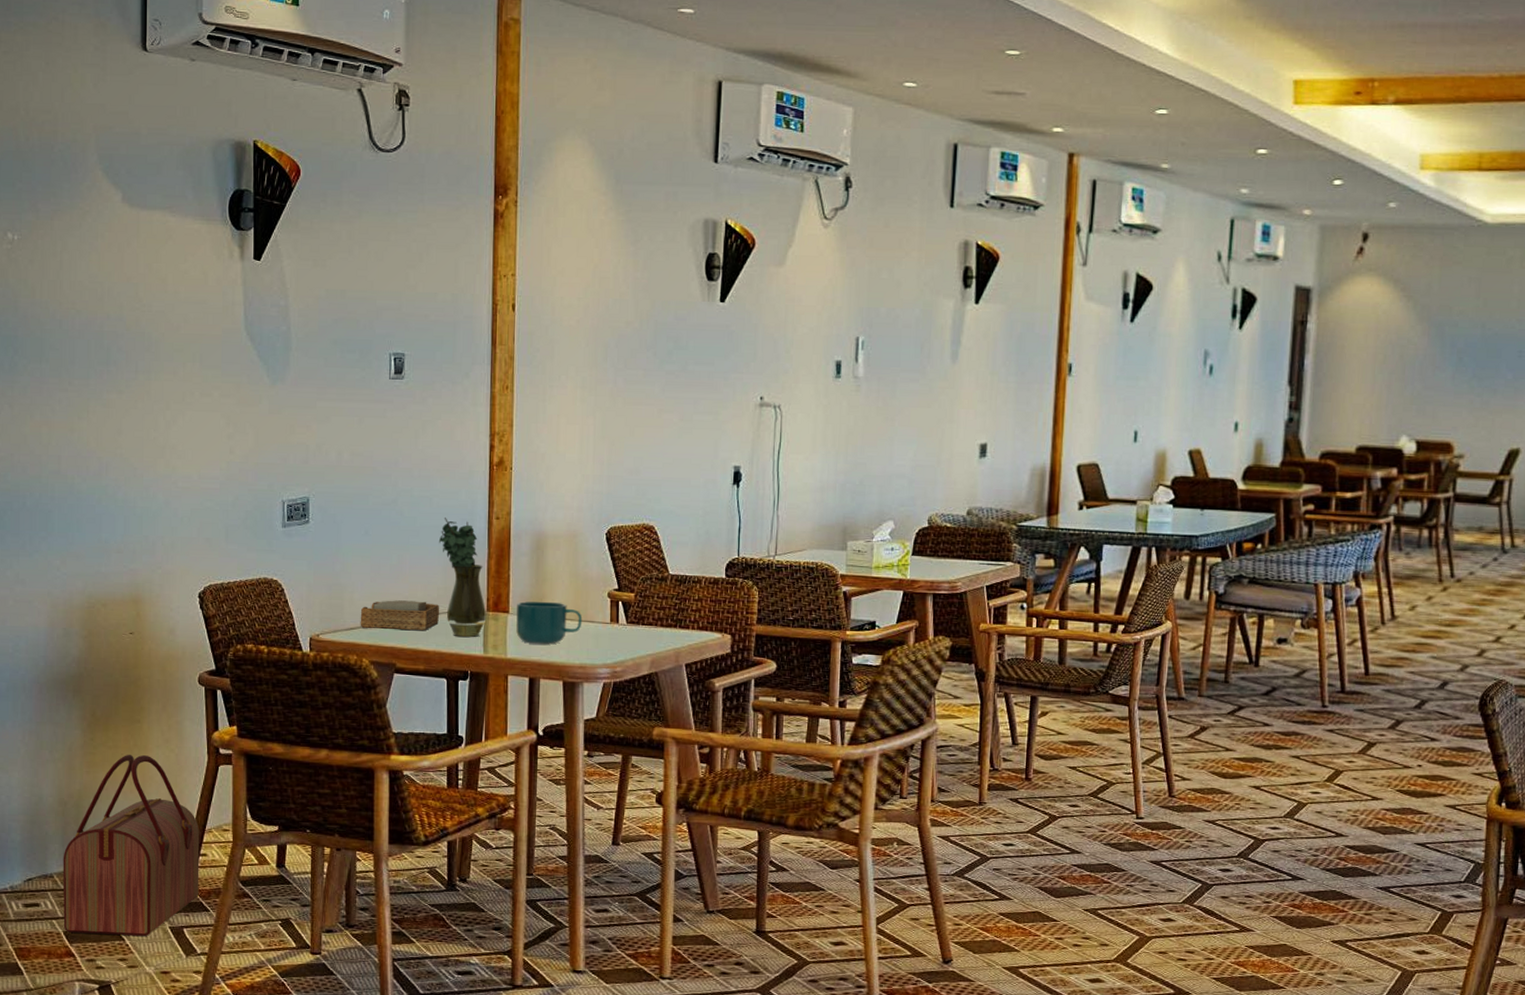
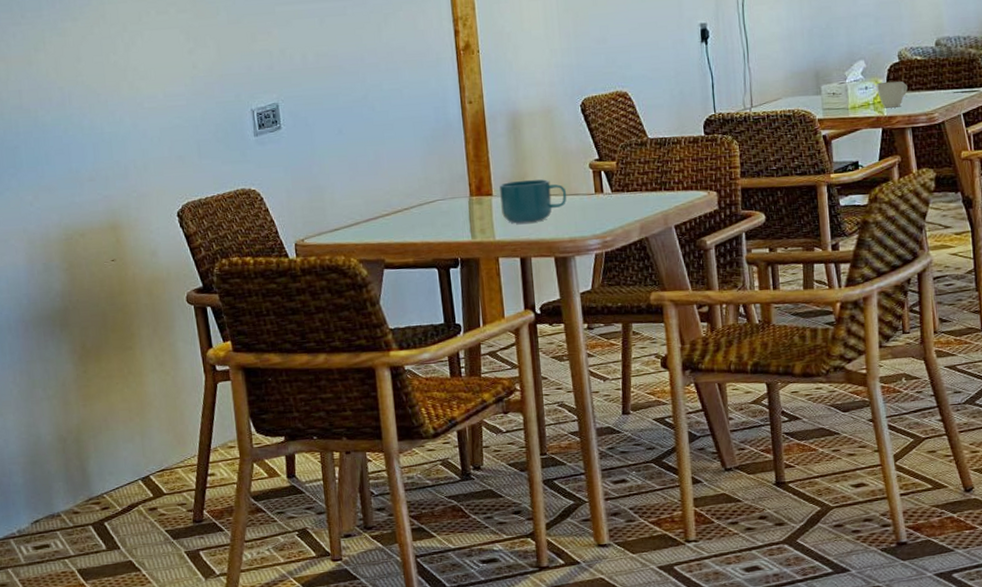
handbag: present [62,755,200,936] -> none [68,381,212,570]
napkin holder: present [360,600,440,631] -> none [343,194,424,228]
vase: present [438,518,487,638] -> none [413,108,471,225]
cup: none [903,545,934,572] -> present [877,81,908,108]

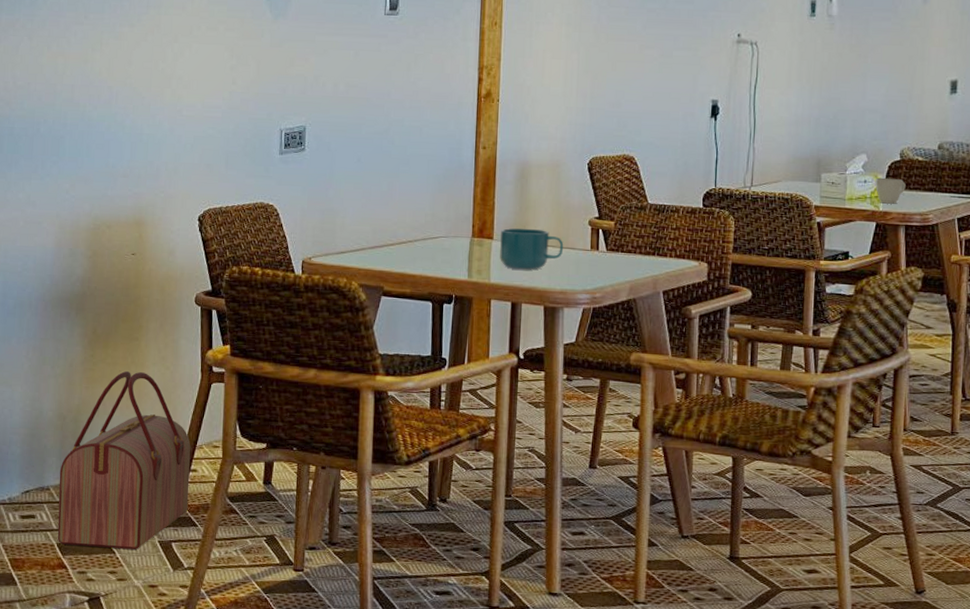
handbag: none [68,381,212,570] -> present [57,371,191,549]

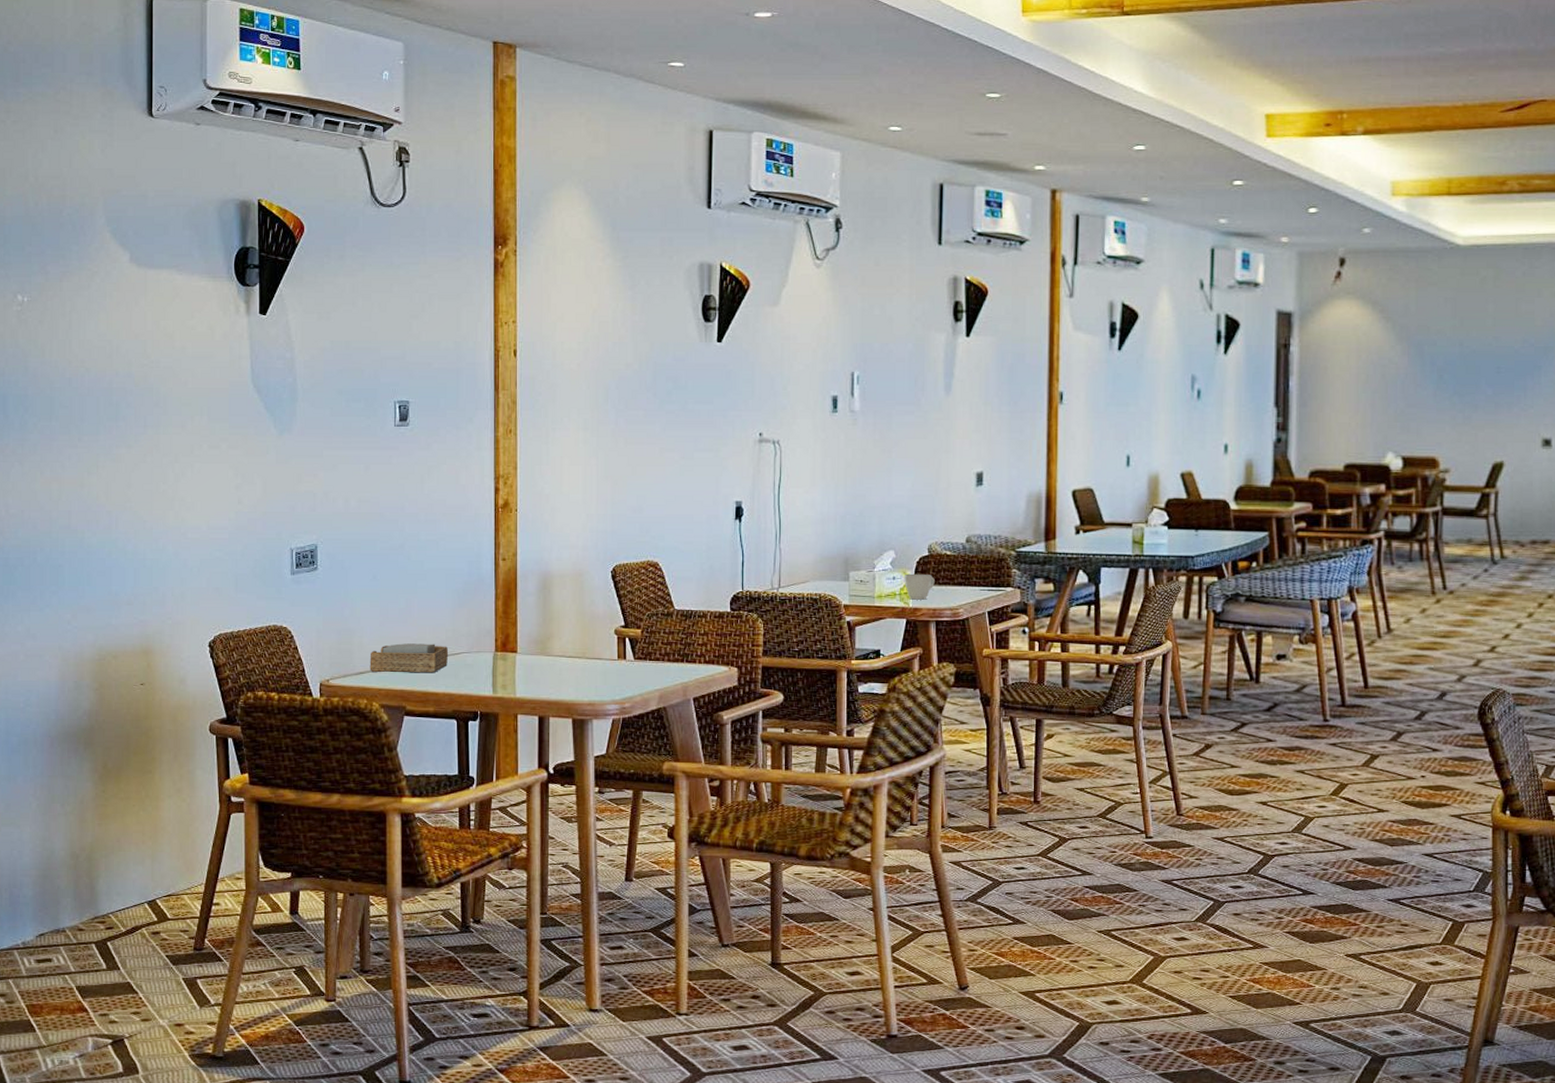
handbag: present [57,371,191,549] -> none [75,806,213,988]
napkin holder: none [350,225,427,256] -> present [369,643,449,673]
cup: present [500,228,564,270] -> none [525,640,590,683]

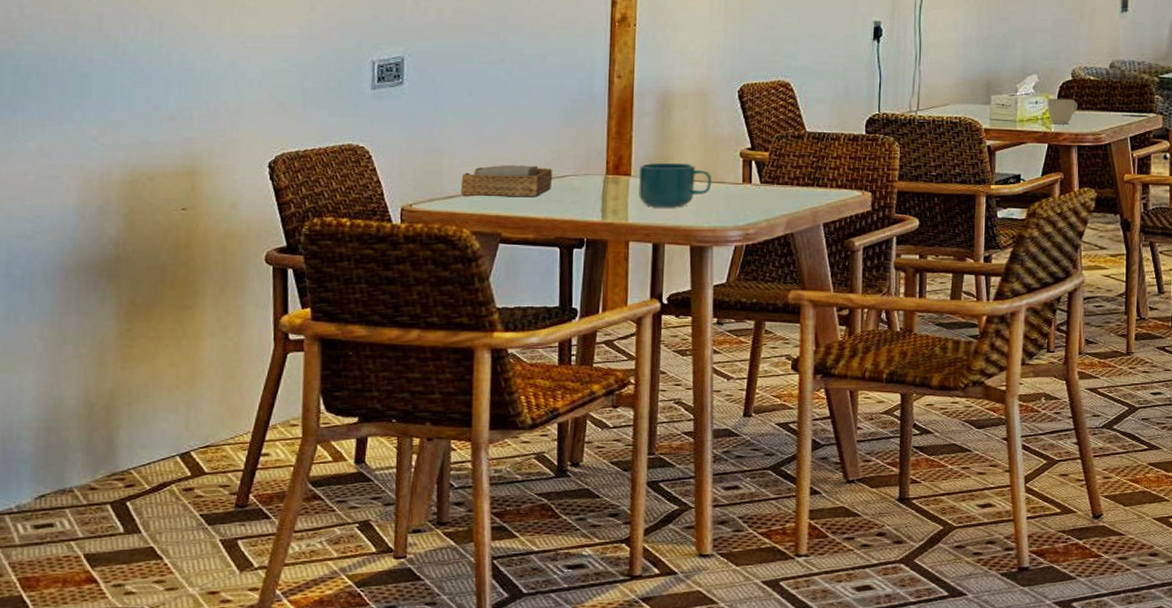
cup: none [525,640,590,683] -> present [639,162,712,208]

